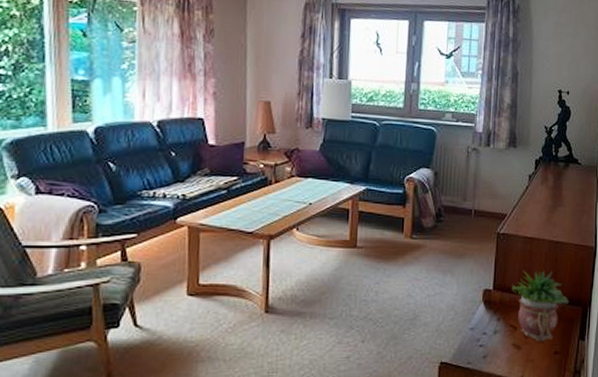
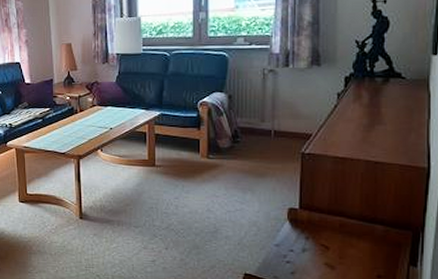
potted plant: present [512,270,569,341] -> none [322,190,394,263]

